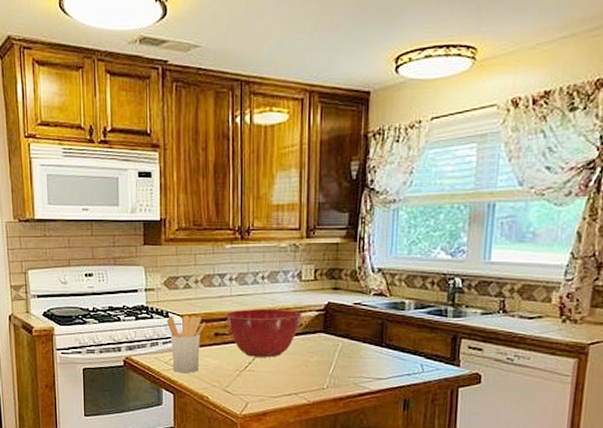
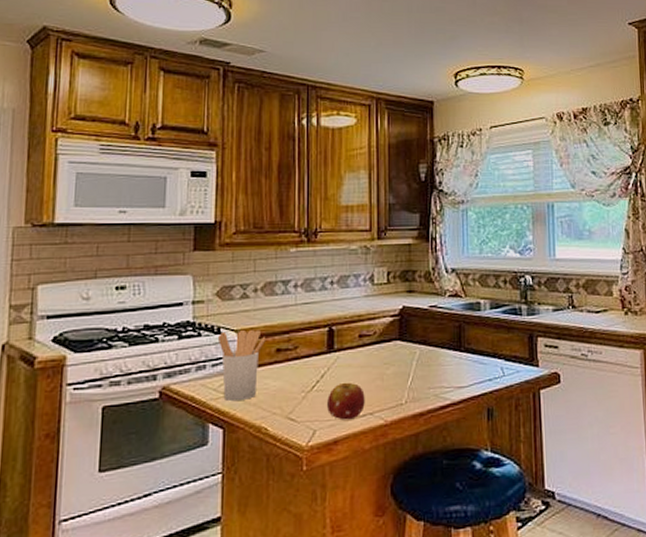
mixing bowl: present [225,309,303,358] -> none [289,317,376,374]
fruit: none [257,365,291,397] -> present [326,382,365,420]

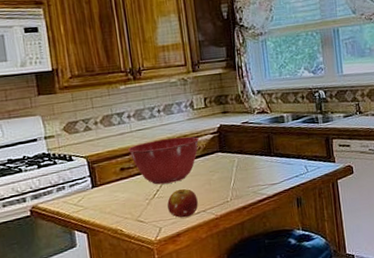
utensil holder: present [217,330,266,401] -> none [70,155,111,212]
mixing bowl: none [289,317,376,374] -> present [128,136,200,185]

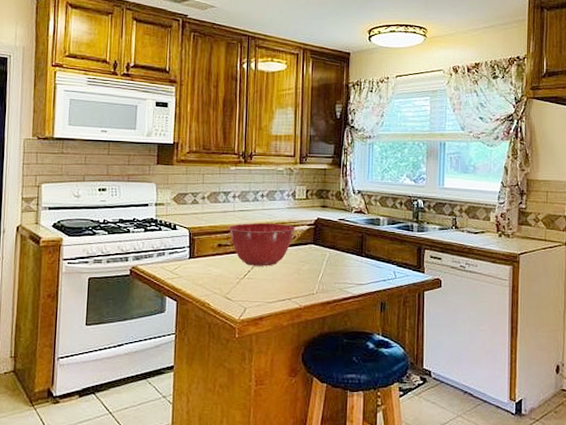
fruit: present [167,188,198,218] -> none [255,273,285,303]

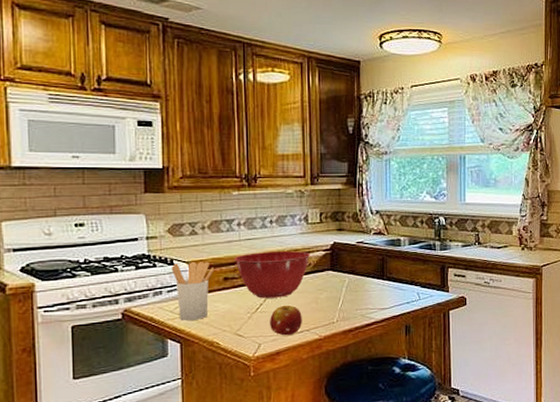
utensil holder: none [173,228,211,281] -> present [171,262,215,320]
fruit: none [255,273,285,303] -> present [269,305,302,336]

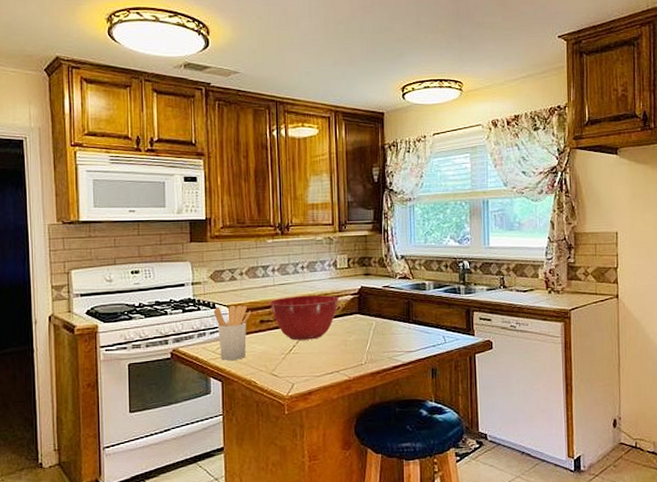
fruit: present [269,305,302,336] -> none [301,346,332,376]

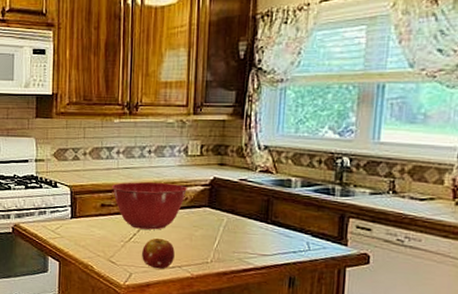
utensil holder: present [213,305,252,360] -> none [54,186,93,242]
fruit: none [301,346,332,376] -> present [141,237,175,269]

